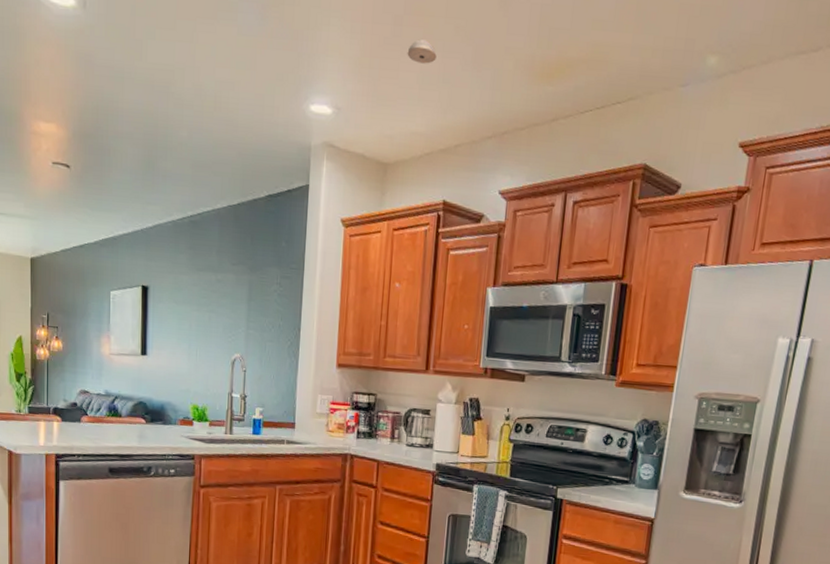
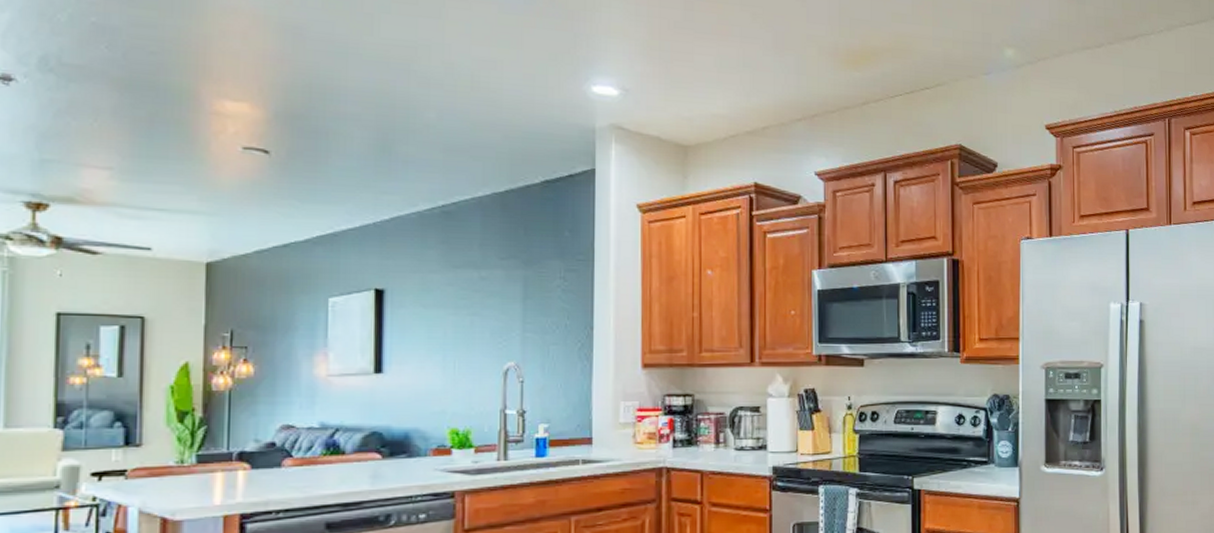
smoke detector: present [407,39,437,64] -> none [701,24,734,49]

